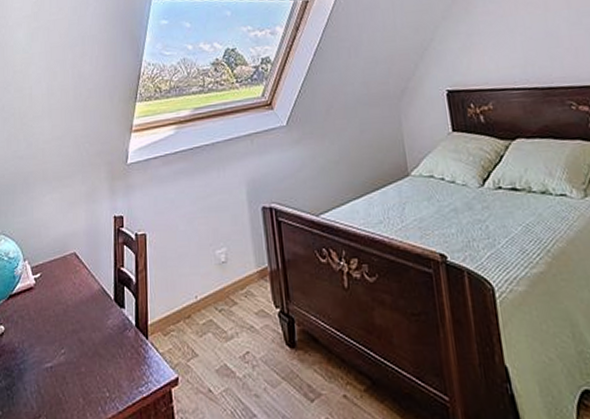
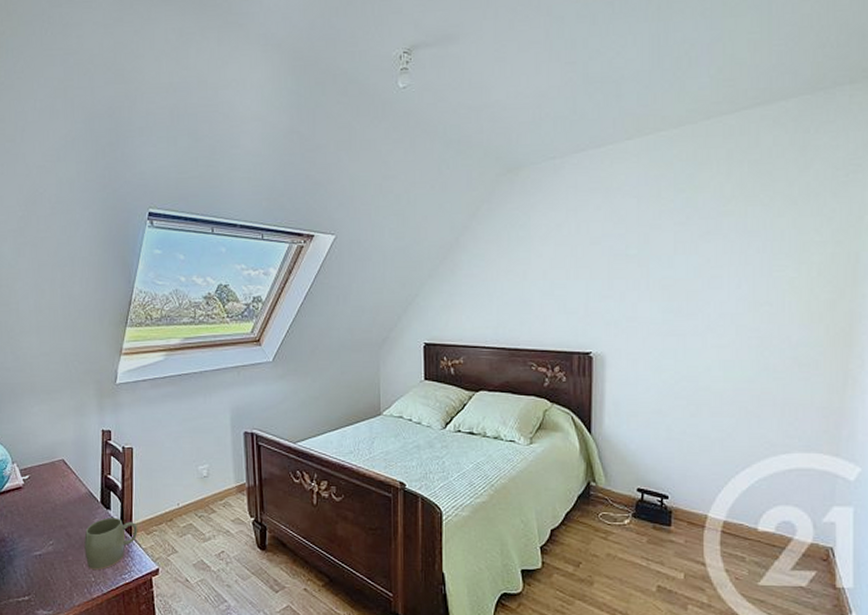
mug: none [97,317,155,384] -> present [84,518,138,571]

